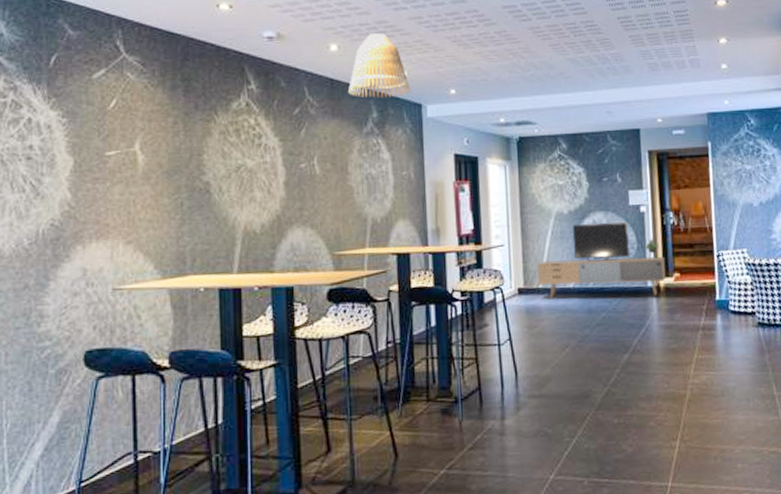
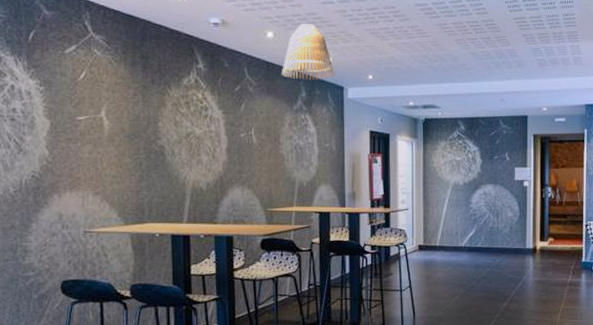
media console: present [537,222,666,298] -> none [435,194,542,257]

